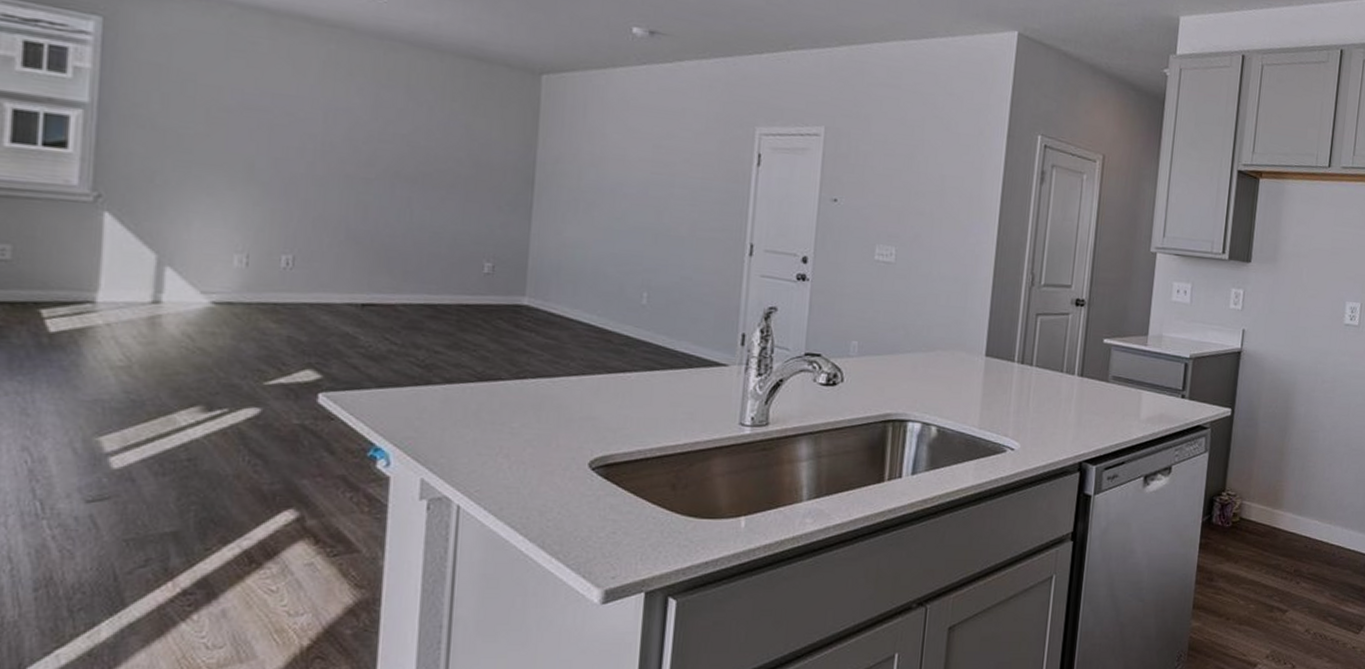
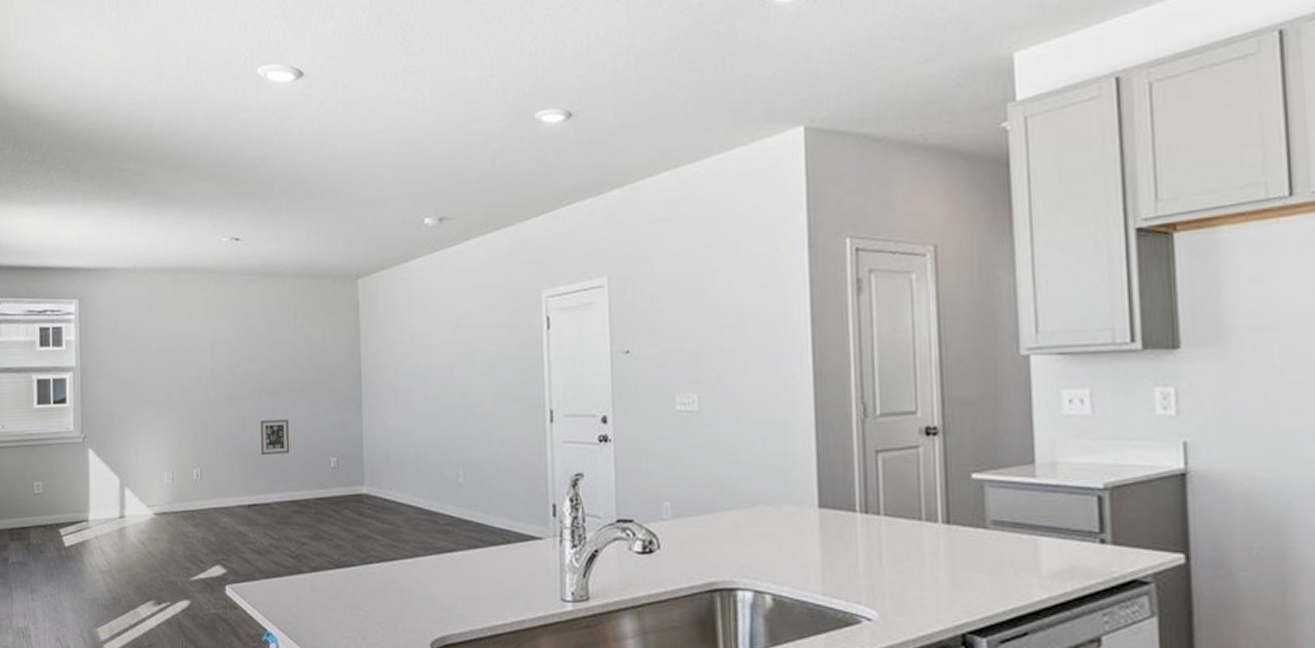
picture frame: none [386,210,432,252] -> present [260,420,290,456]

